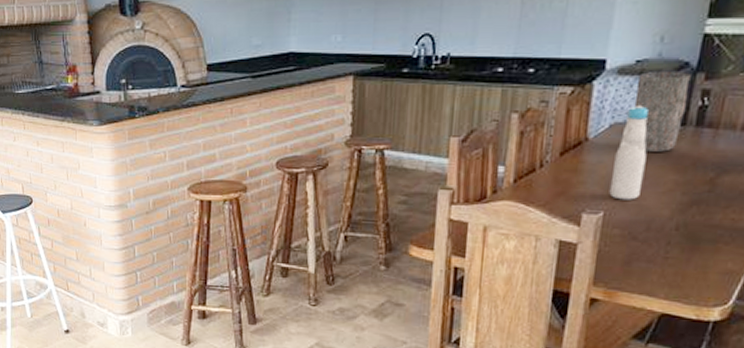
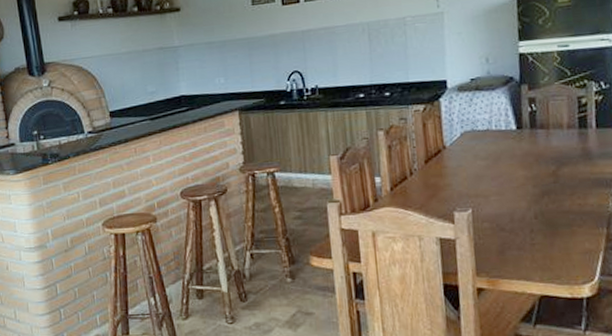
bottle: present [609,104,649,200] -> none [470,114,499,197]
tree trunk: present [634,70,691,152] -> none [475,84,520,153]

